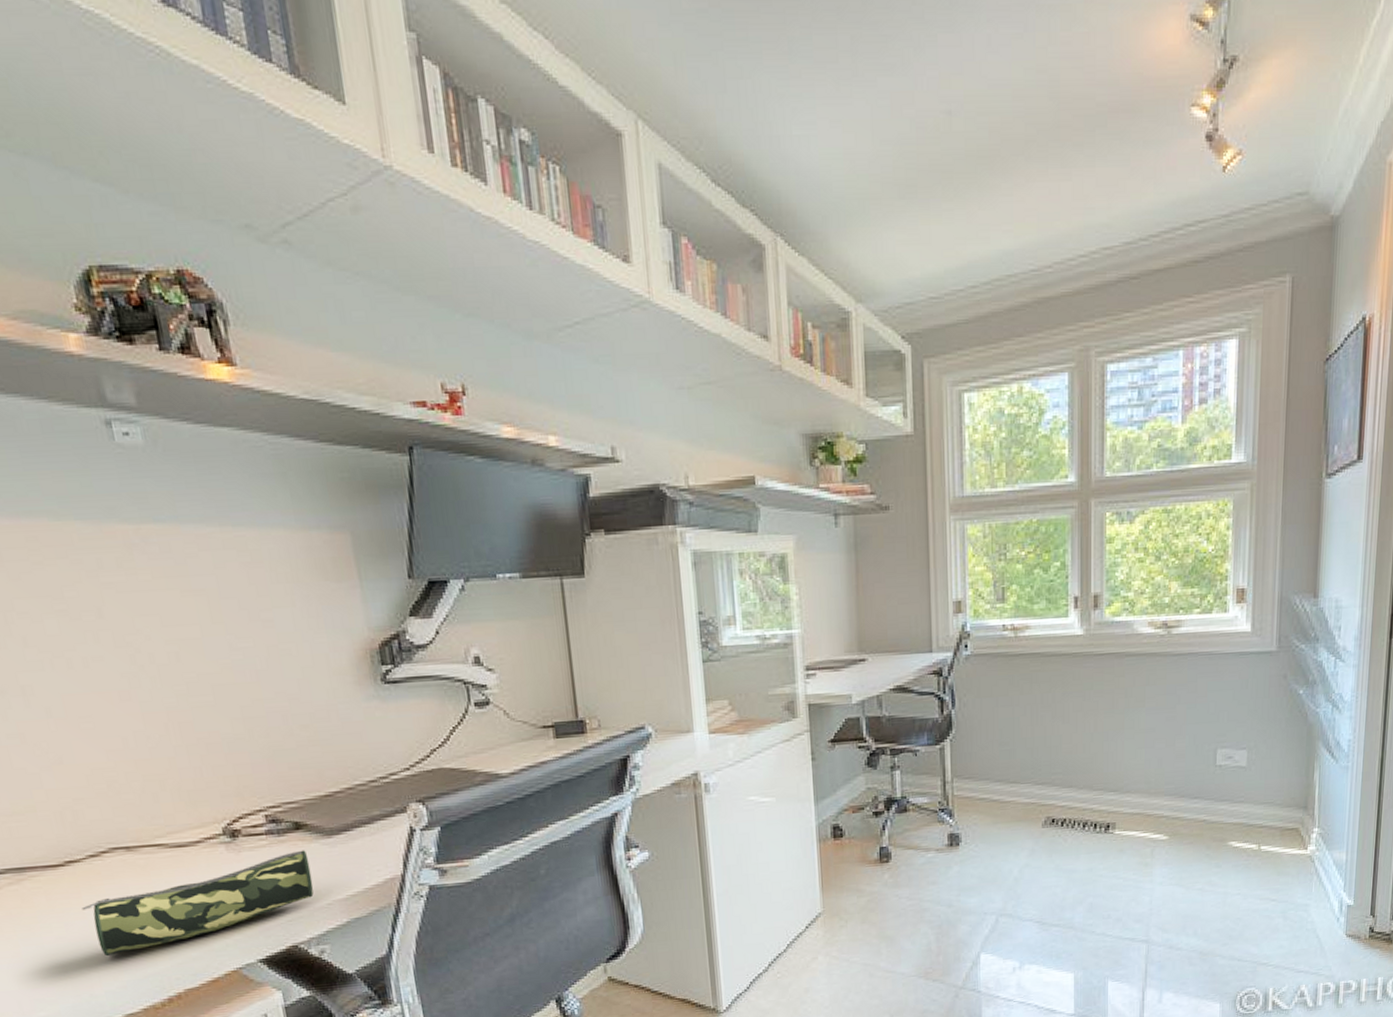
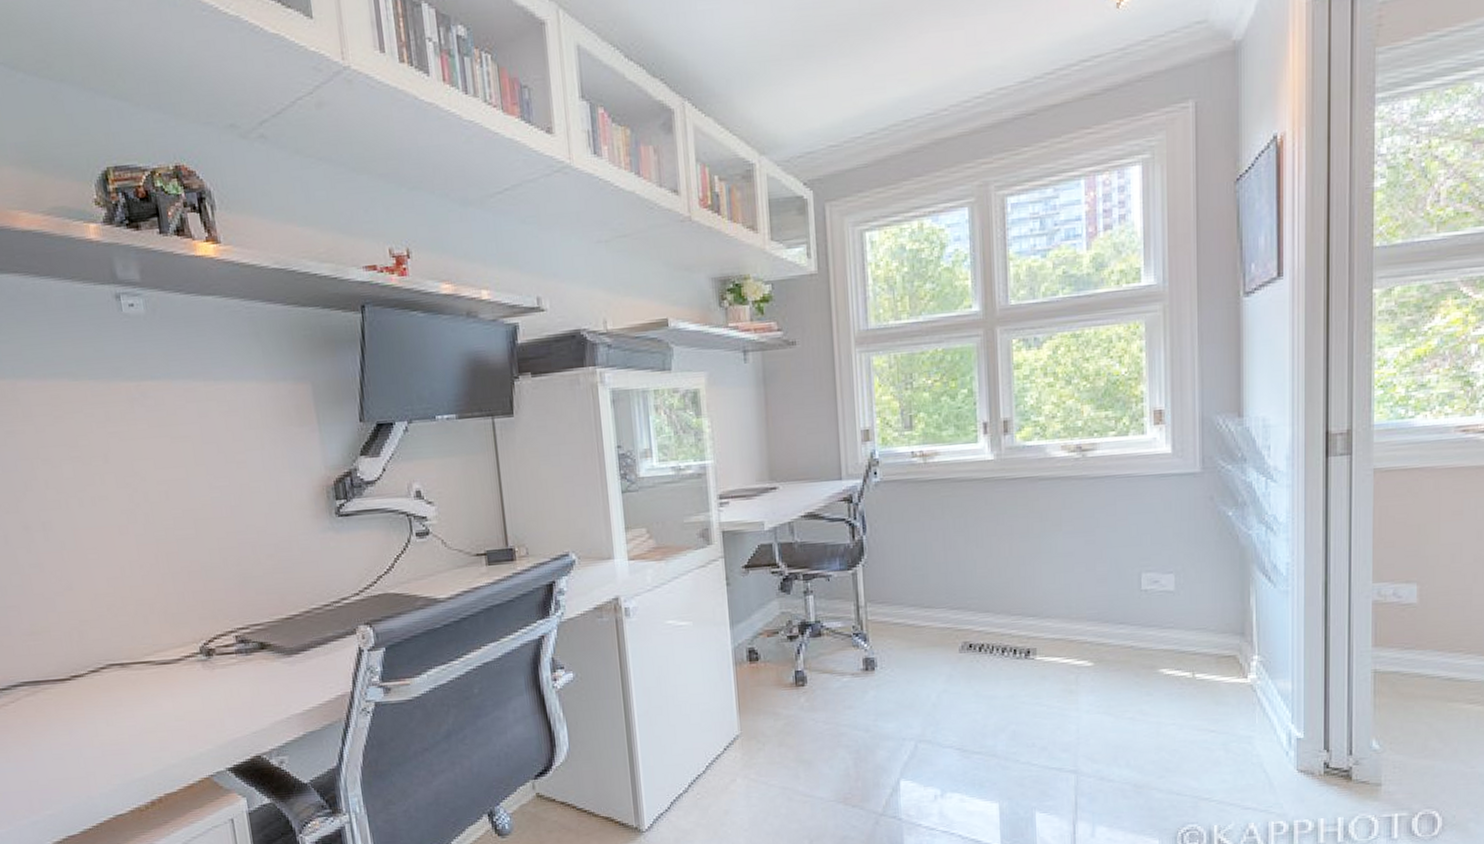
pencil case: present [81,850,314,957] -> none [83,668,275,762]

